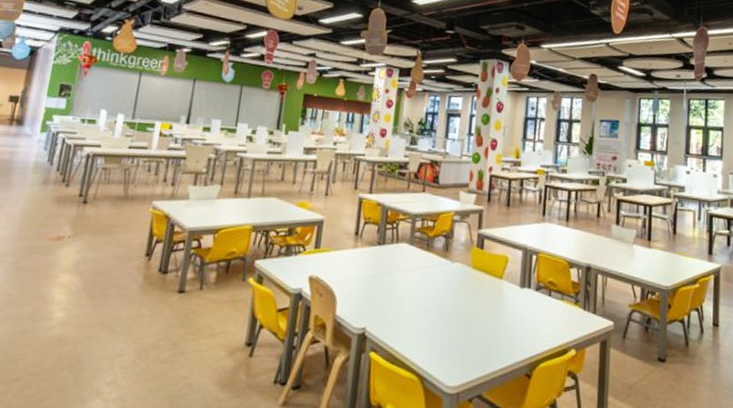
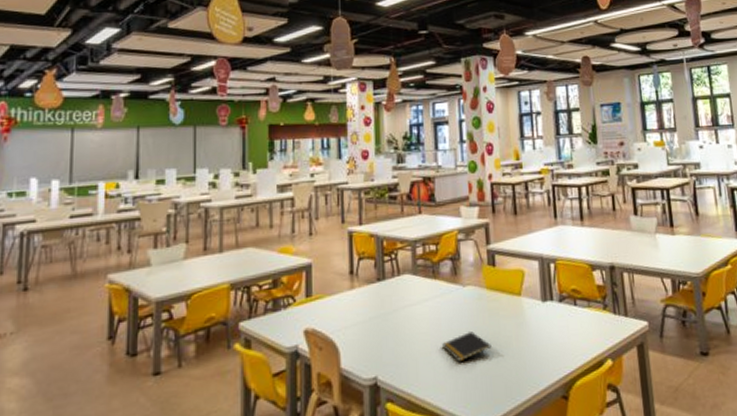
notepad: none [425,303,469,327] -> present [441,331,492,361]

